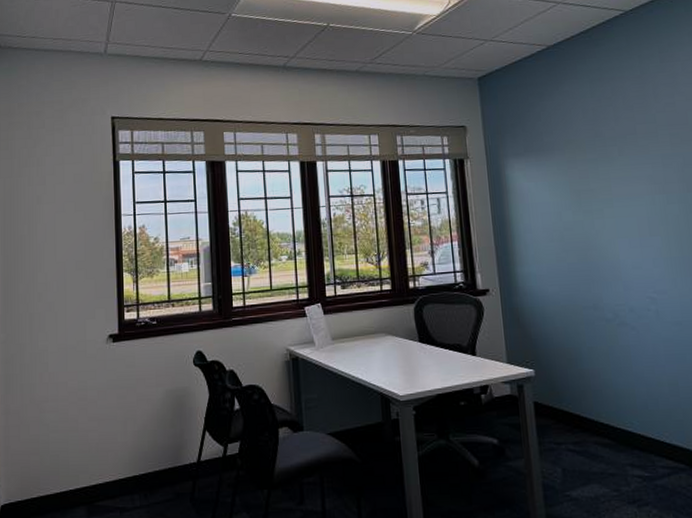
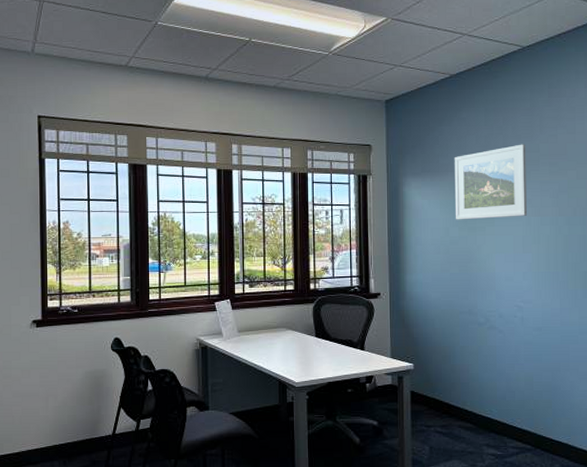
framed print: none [560,115,651,203] -> present [454,144,528,220]

